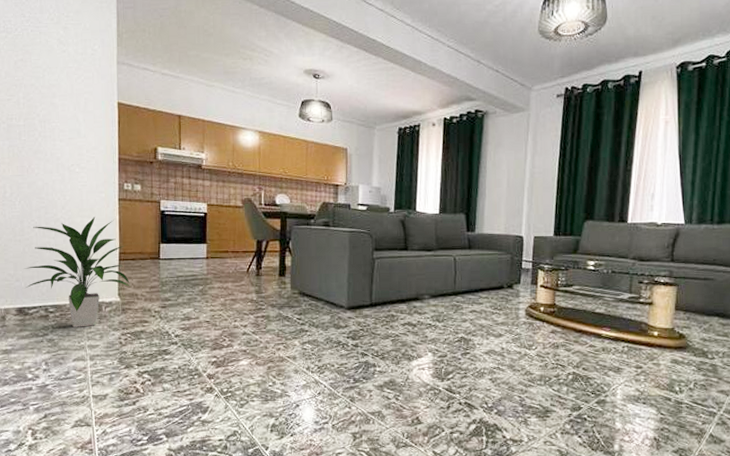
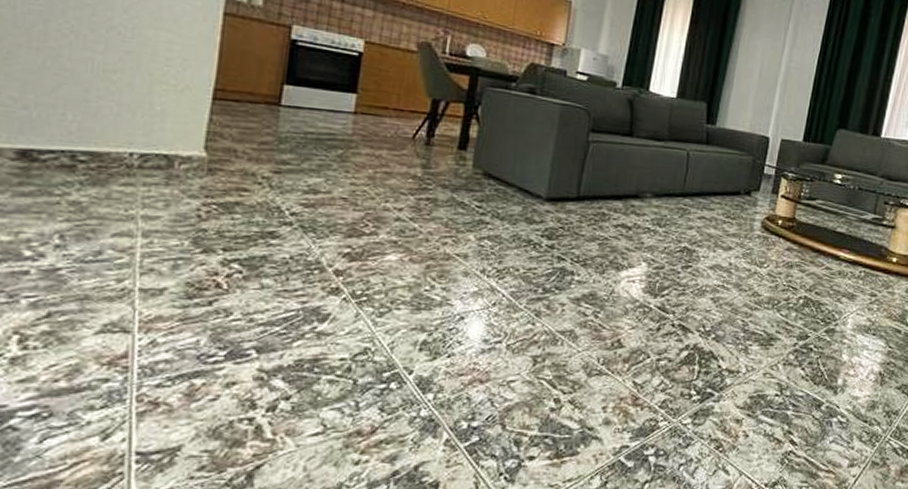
indoor plant: present [24,217,130,327] -> none [38,30,227,189]

